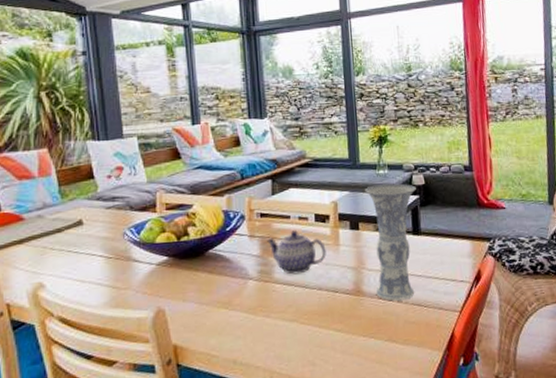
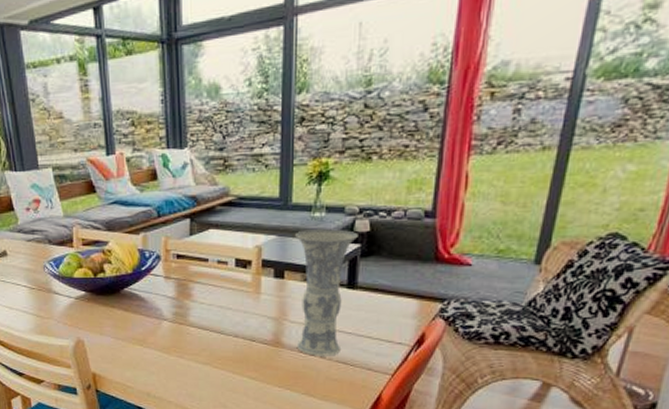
teapot: present [266,230,326,275] -> none [182,274,245,320]

